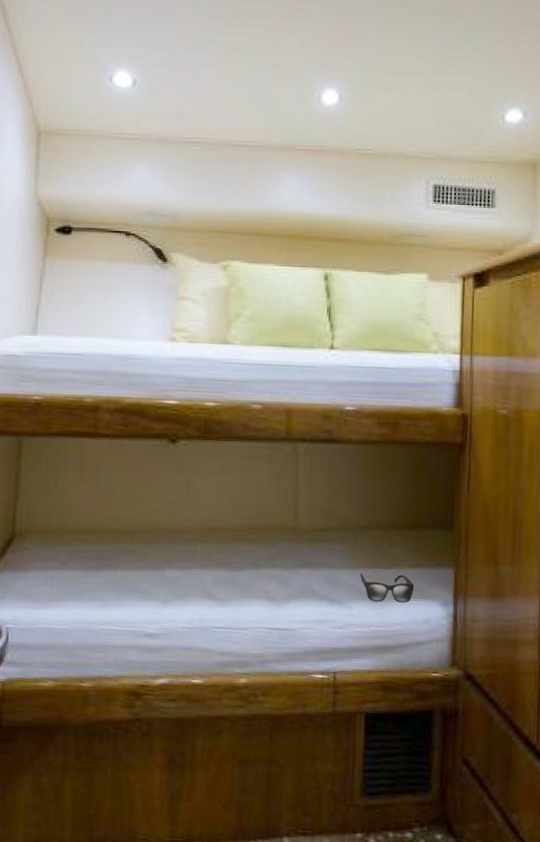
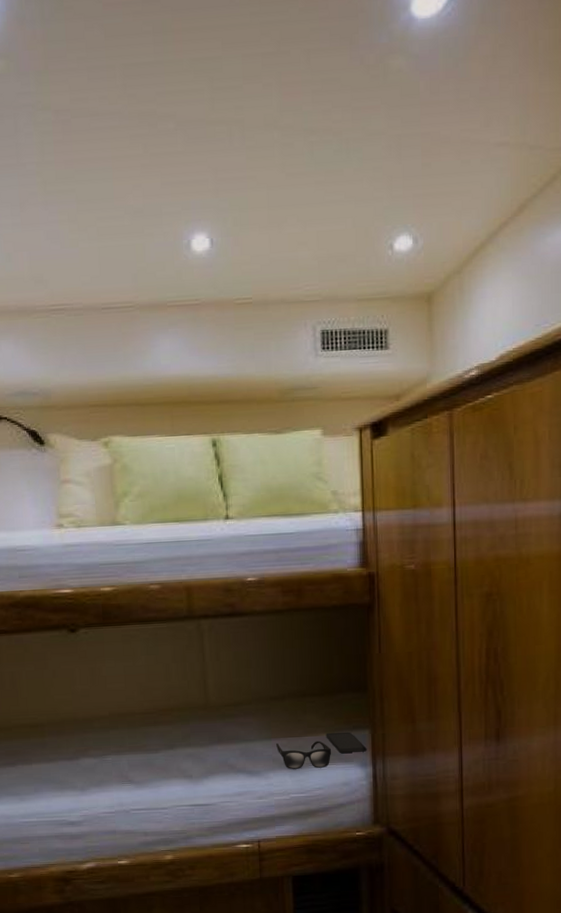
mobile phone: none [410,567,449,591] -> present [326,732,367,754]

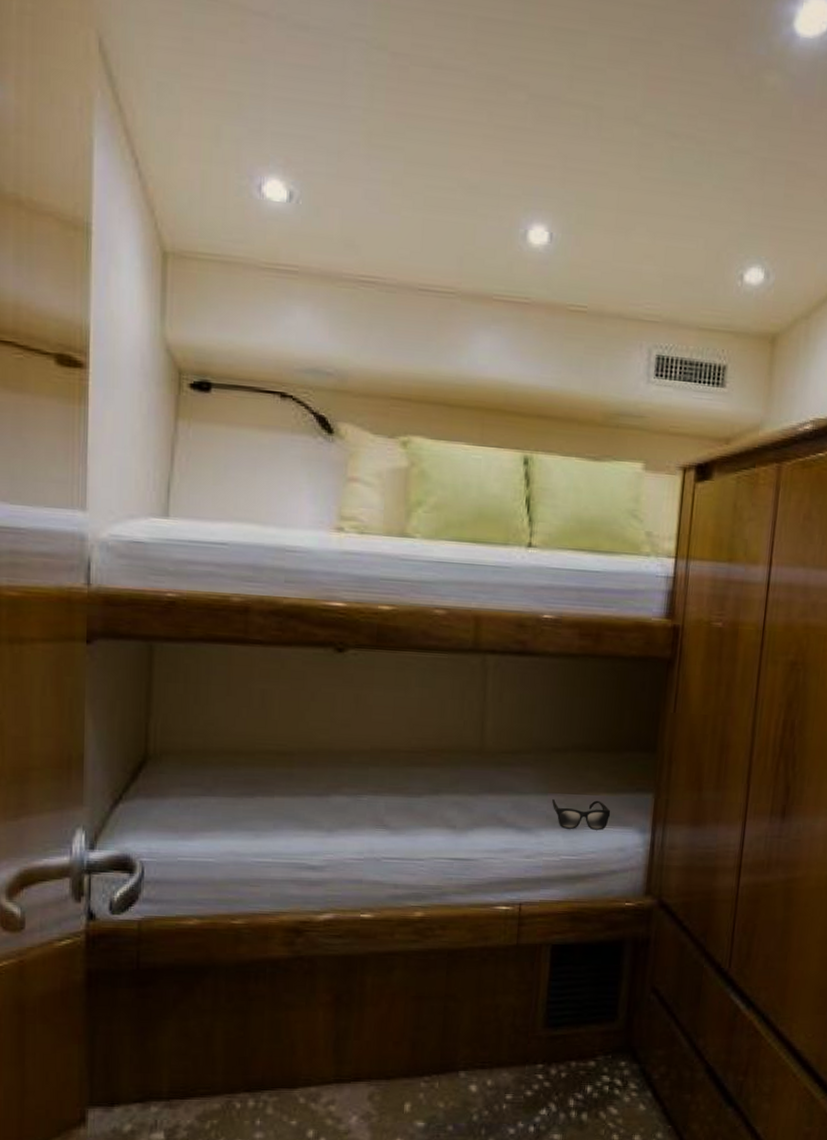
mobile phone: present [326,732,367,754] -> none [606,792,648,817]

